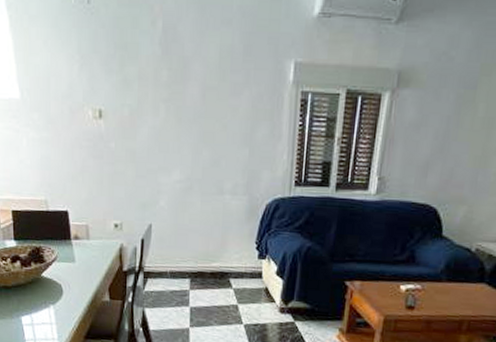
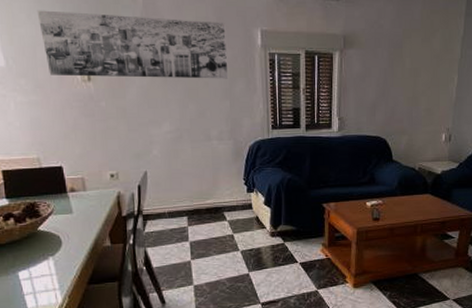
wall art: none [53,36,253,122] -> present [36,10,229,79]

